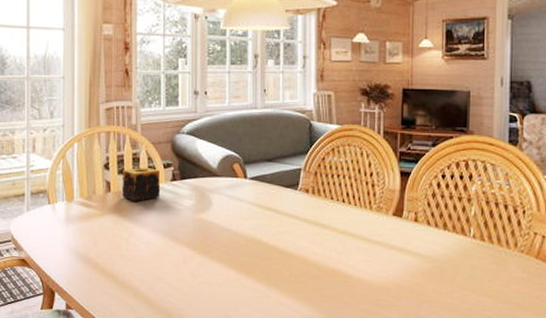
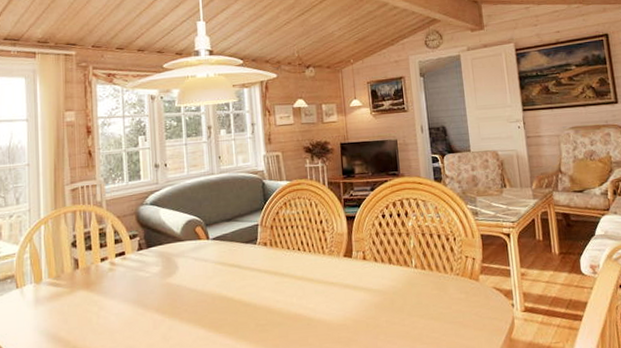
candle: present [121,167,161,201] -> none [89,240,128,275]

